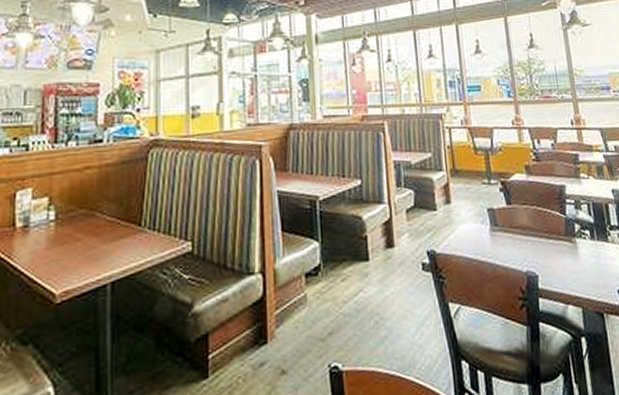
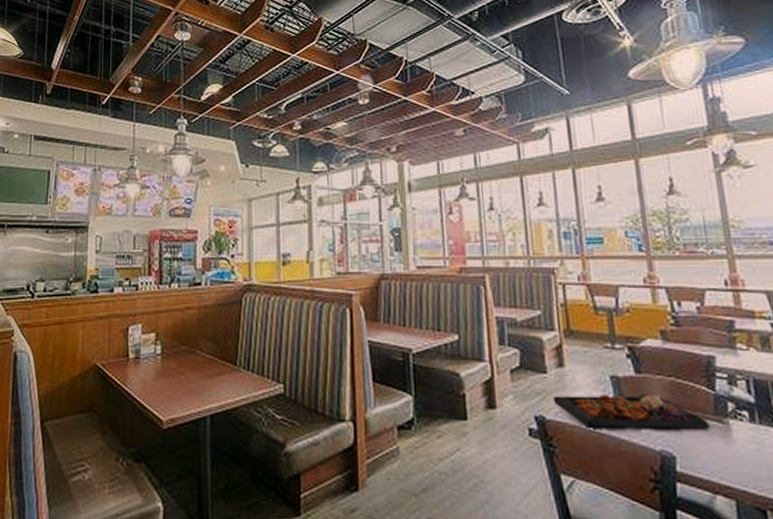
food tray: none [442,220,563,257] -> present [553,393,711,429]

